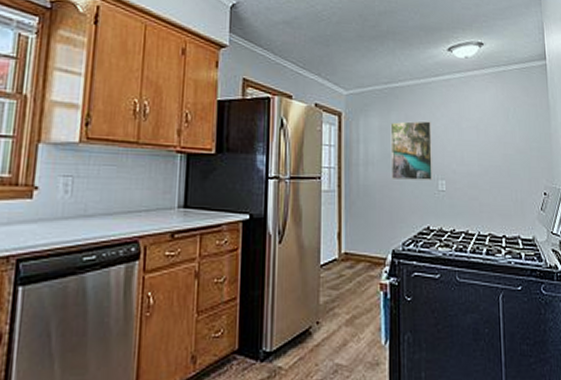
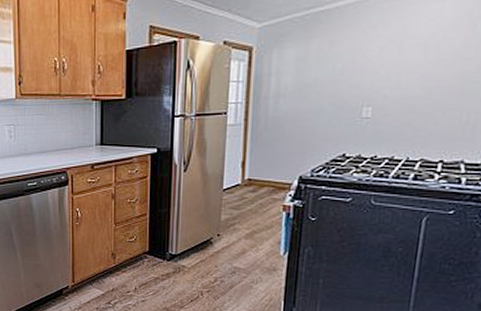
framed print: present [390,121,432,180] -> none [304,44,362,109]

